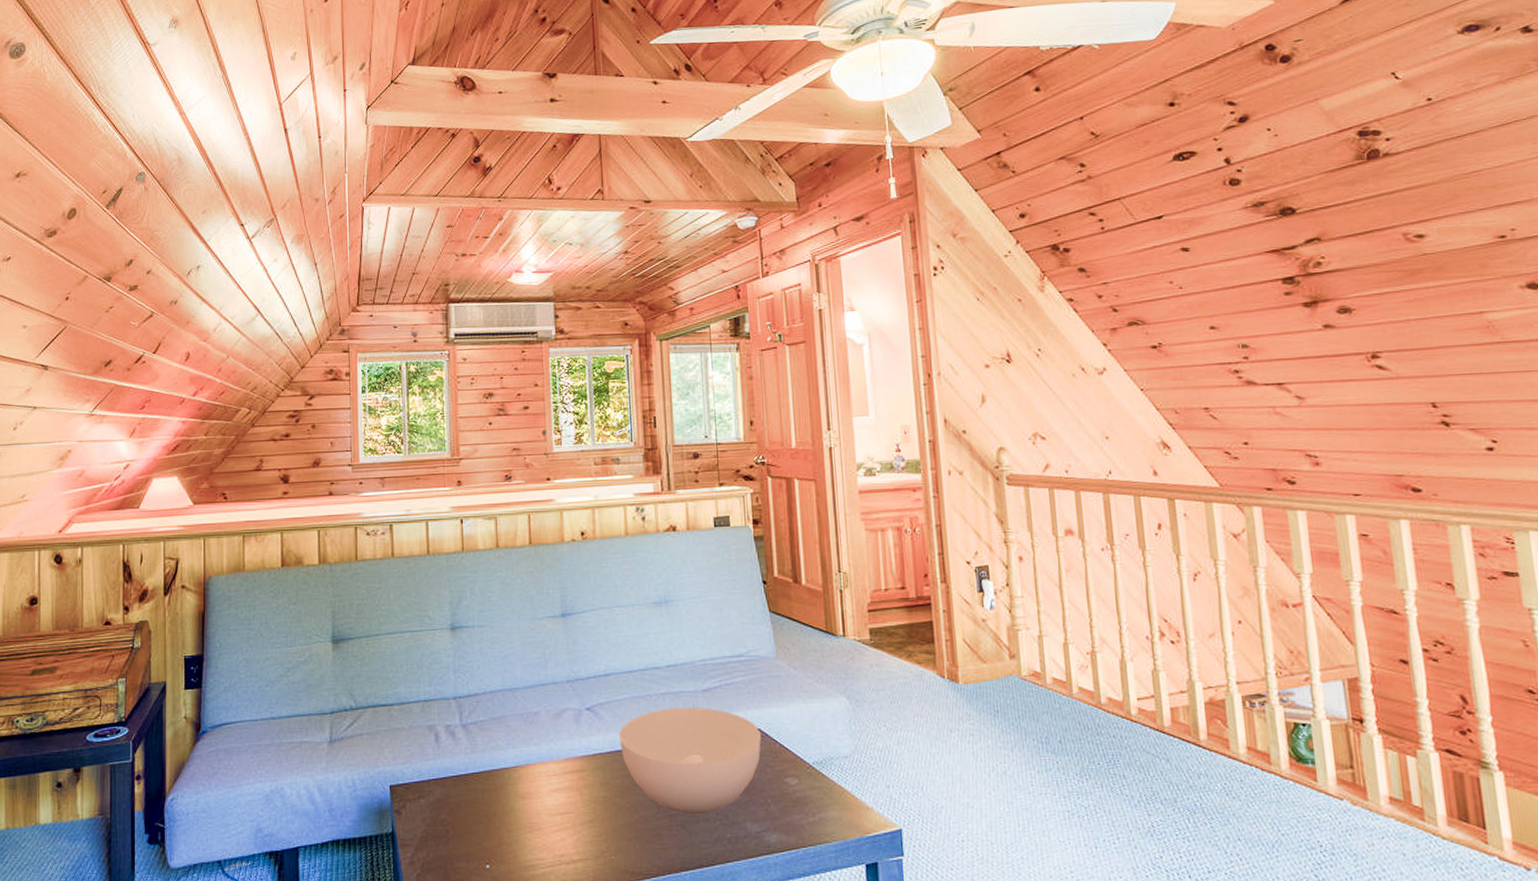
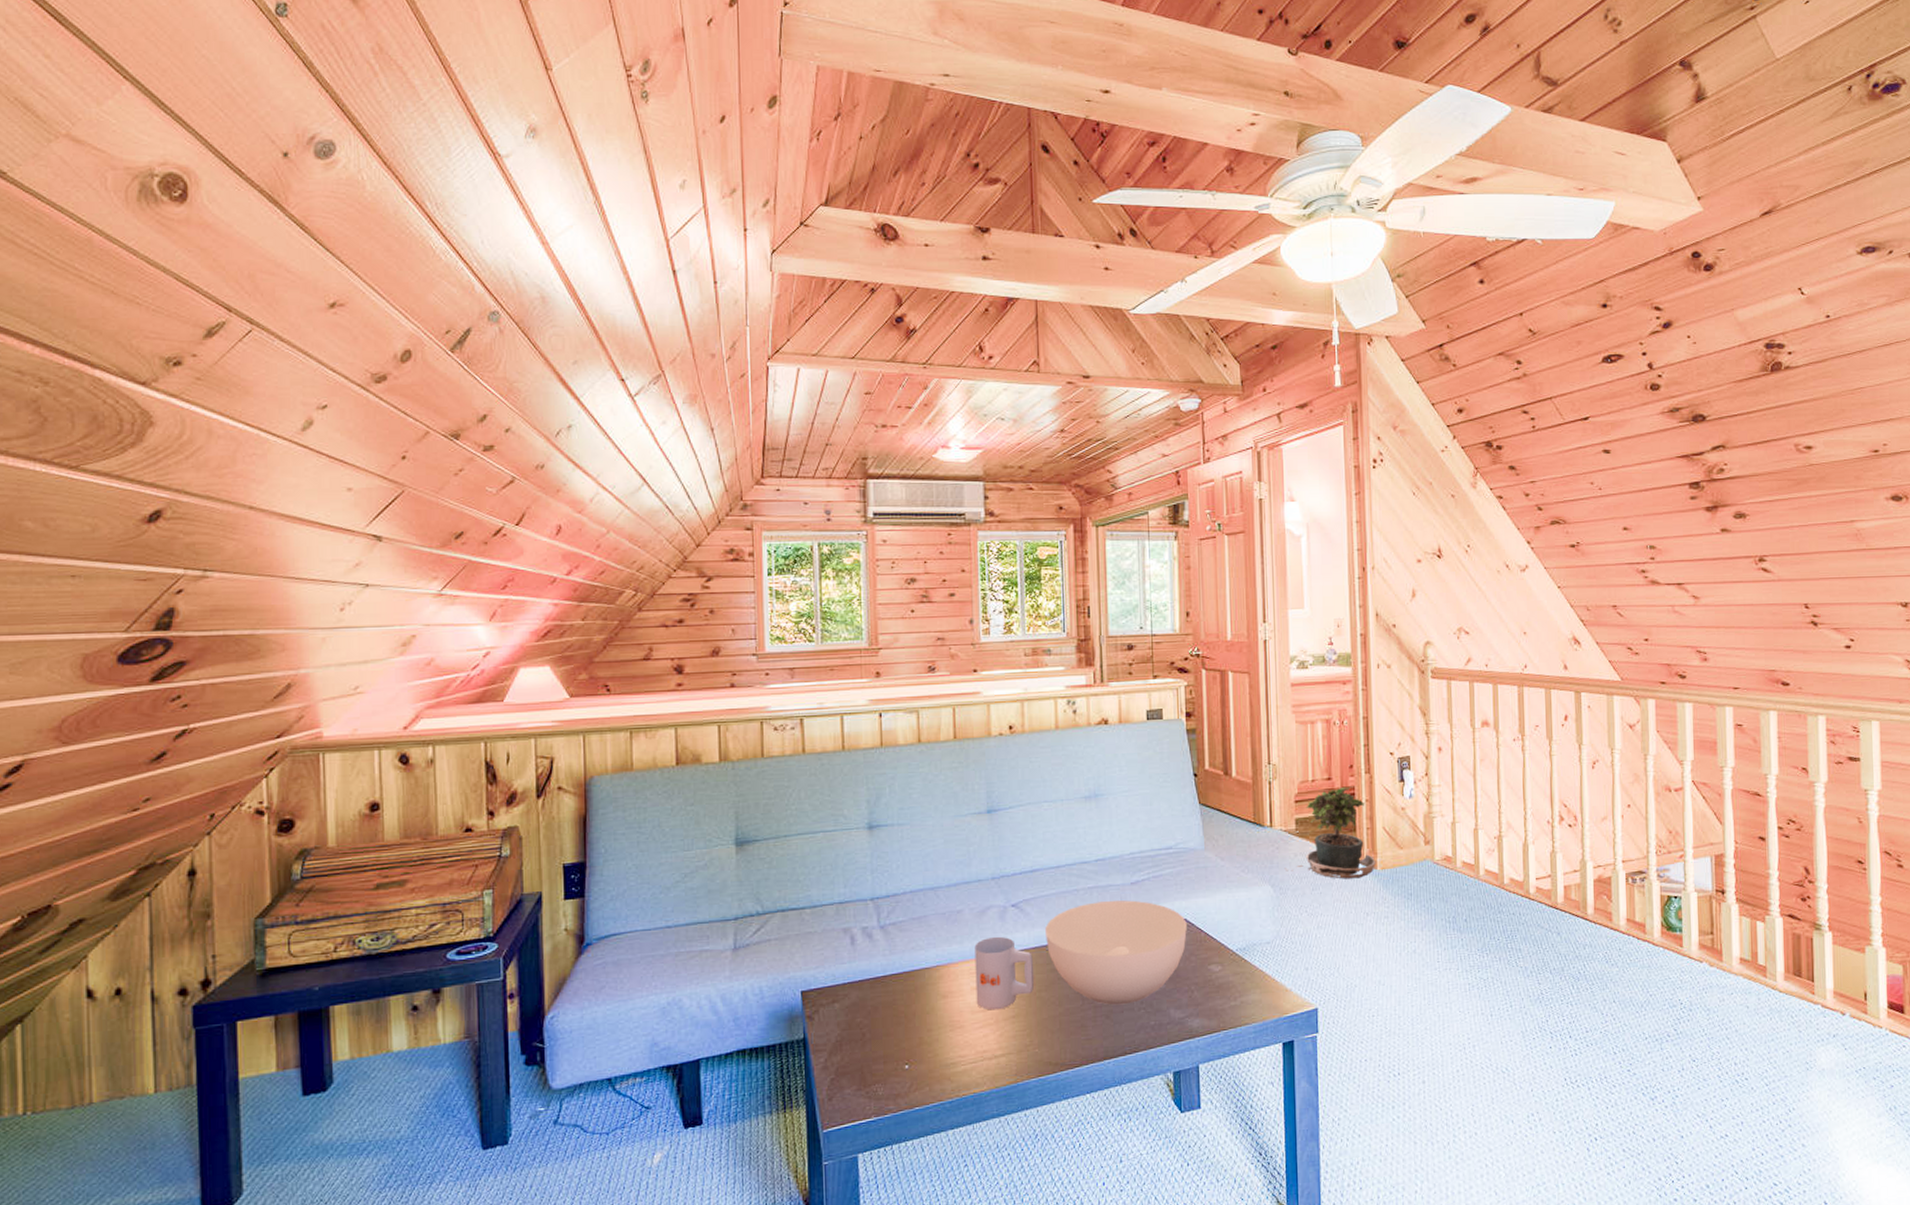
mug: none [551,739,610,814] -> present [974,936,1035,1011]
potted plant: none [859,596,958,693] -> present [1284,786,1376,879]

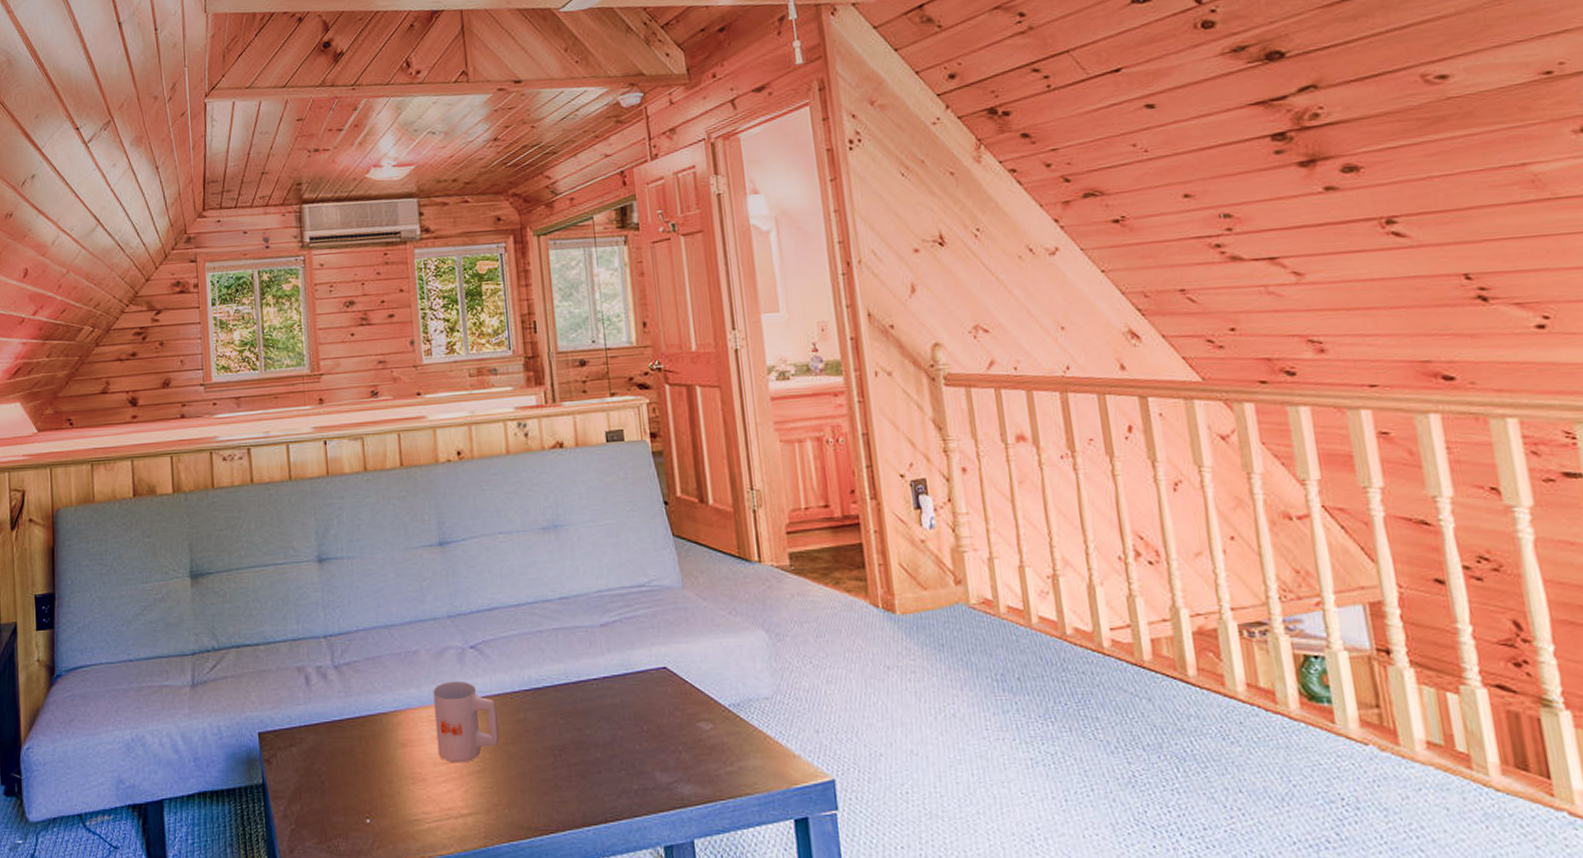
decorative bowl: present [1045,899,1188,1005] -> none [508,643,670,764]
potted plant: present [1284,786,1376,879] -> none [779,515,894,625]

